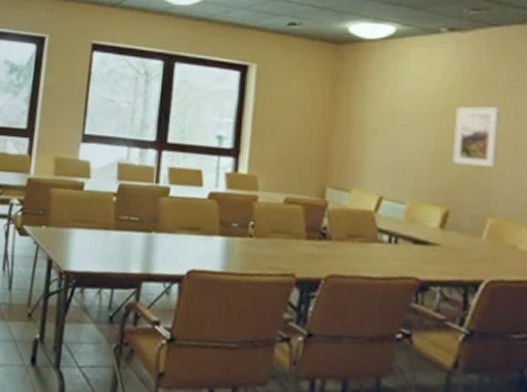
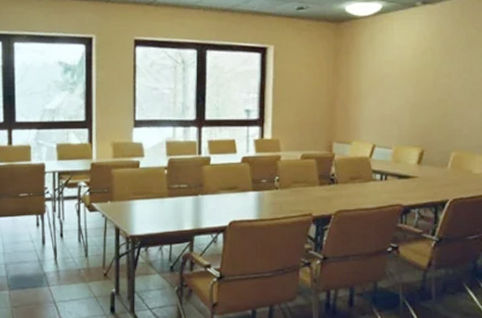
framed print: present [451,106,500,167] -> none [425,63,460,113]

